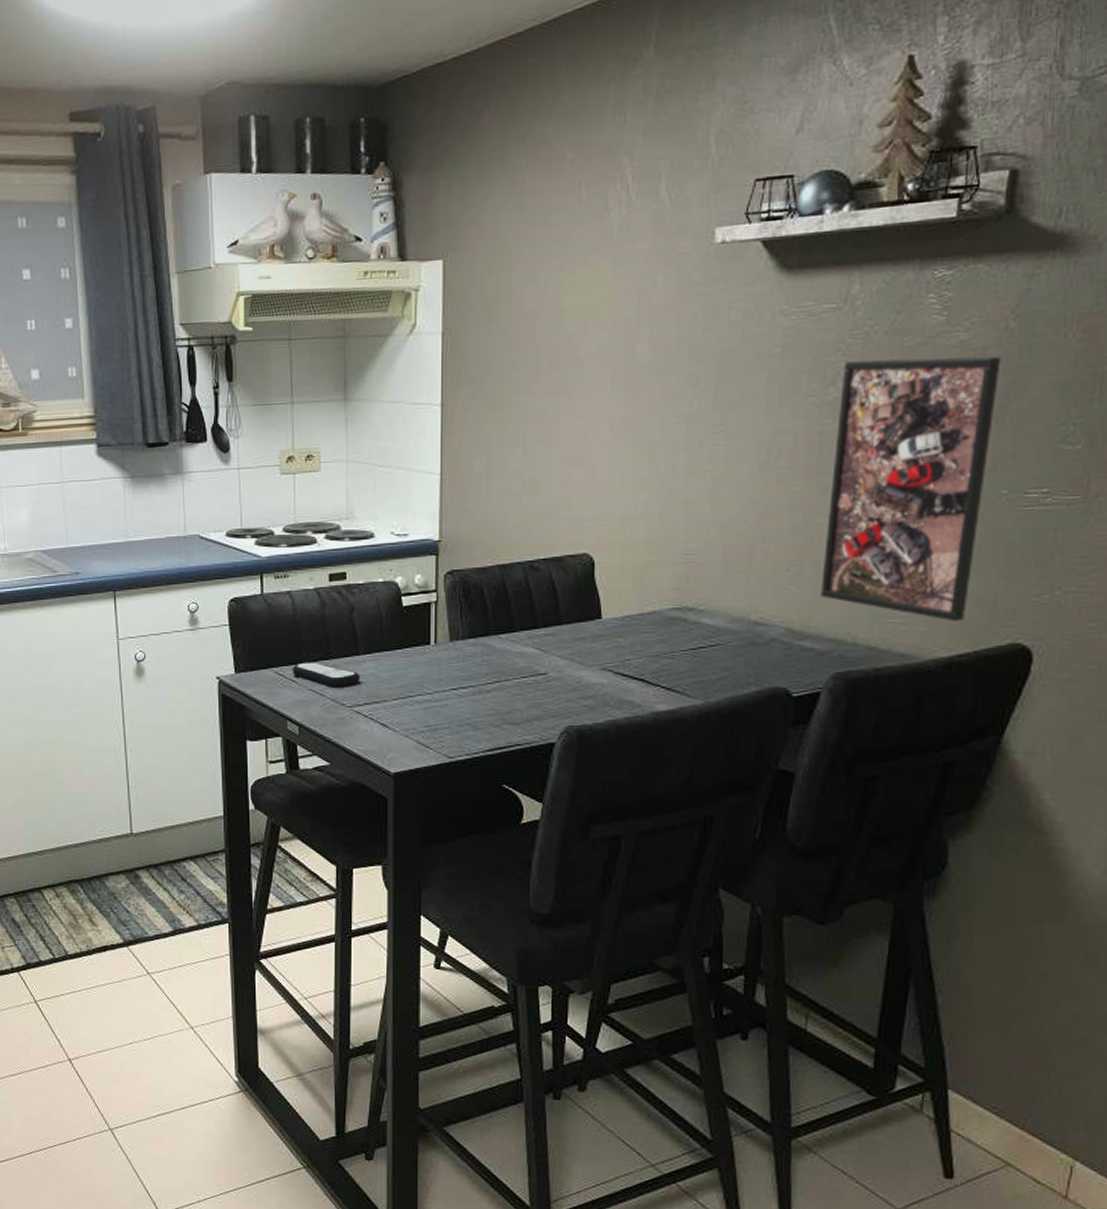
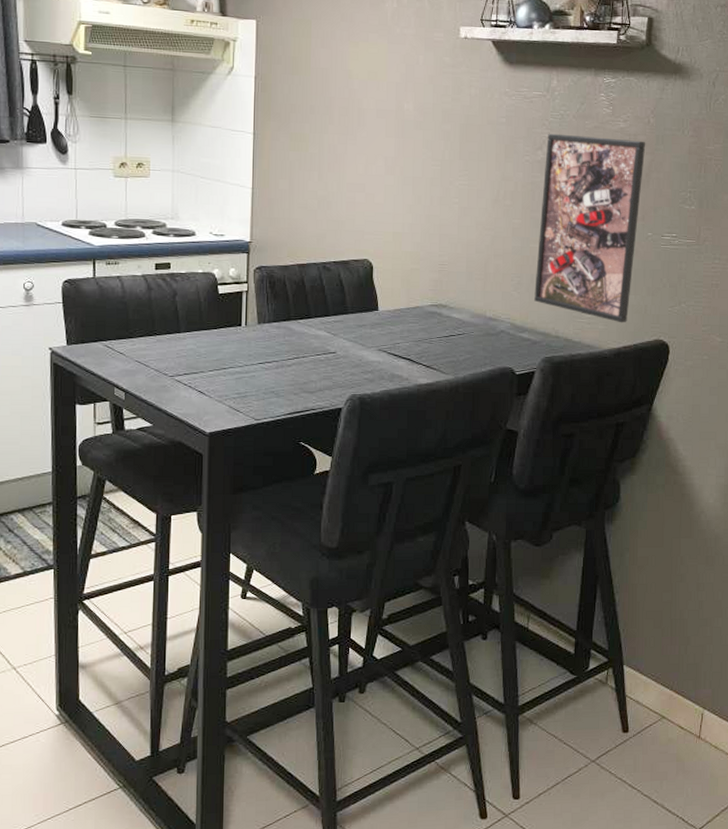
remote control: present [293,662,361,688] -> none [121,337,181,360]

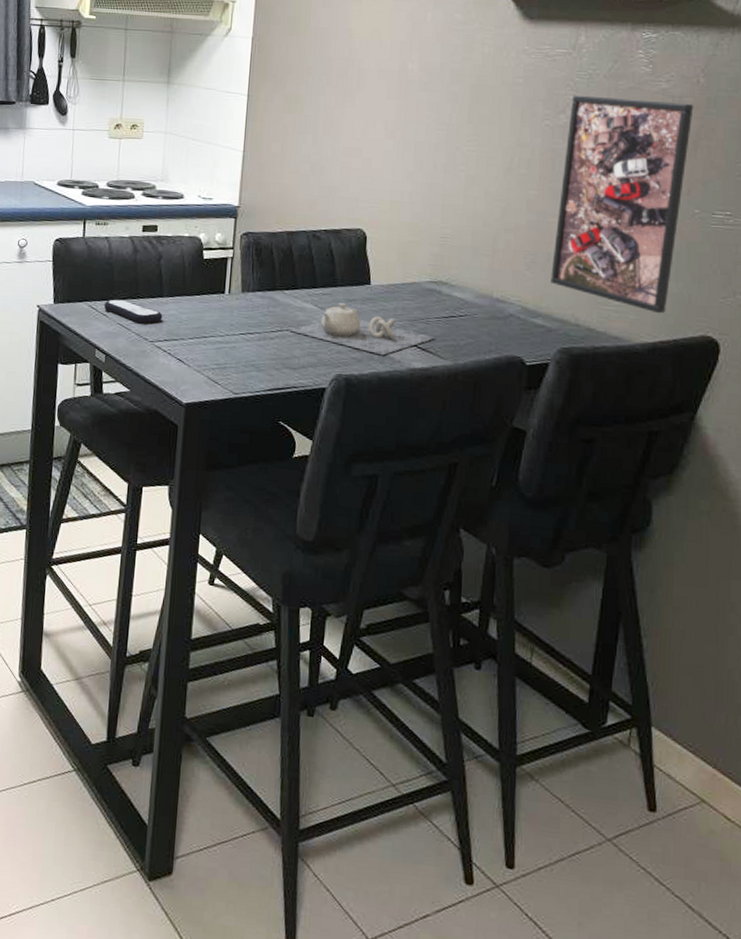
remote control: none [121,337,181,360] -> present [104,299,163,324]
teapot: none [304,328,438,375] -> present [288,302,435,356]

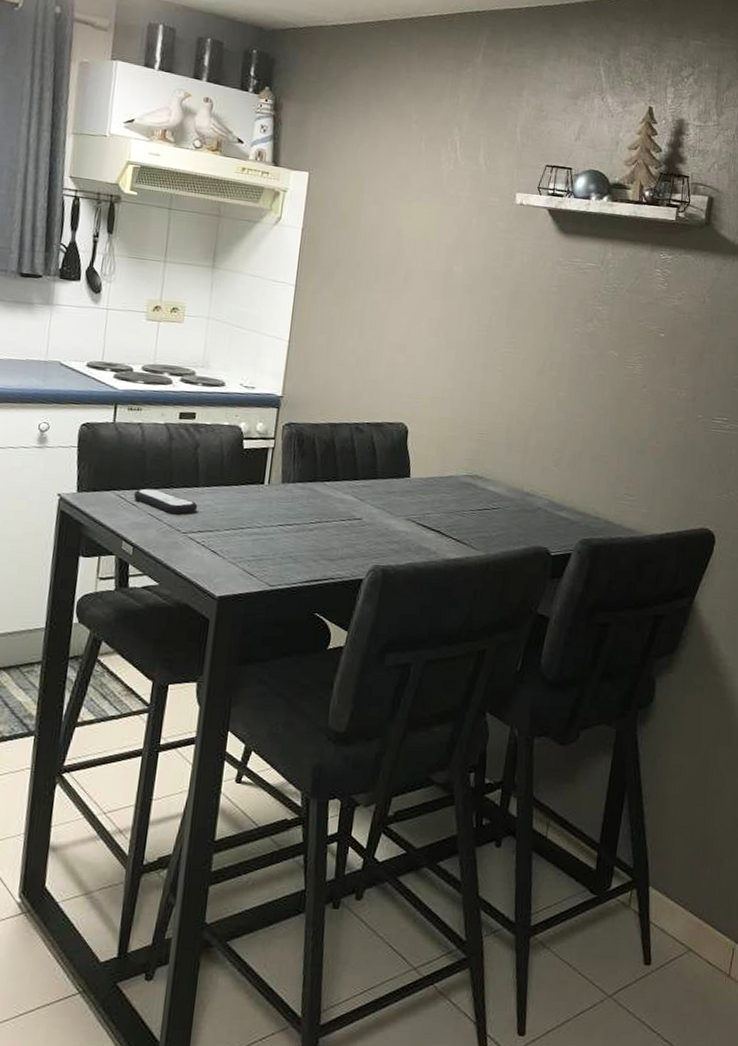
teapot: present [288,302,435,356] -> none [328,494,469,547]
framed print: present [551,95,694,314] -> none [575,306,701,508]

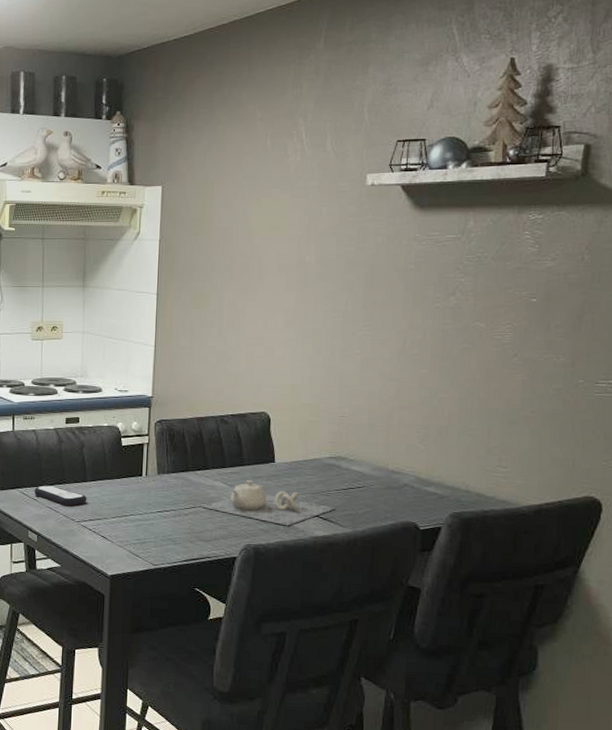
teapot: none [328,494,469,547] -> present [201,479,335,526]

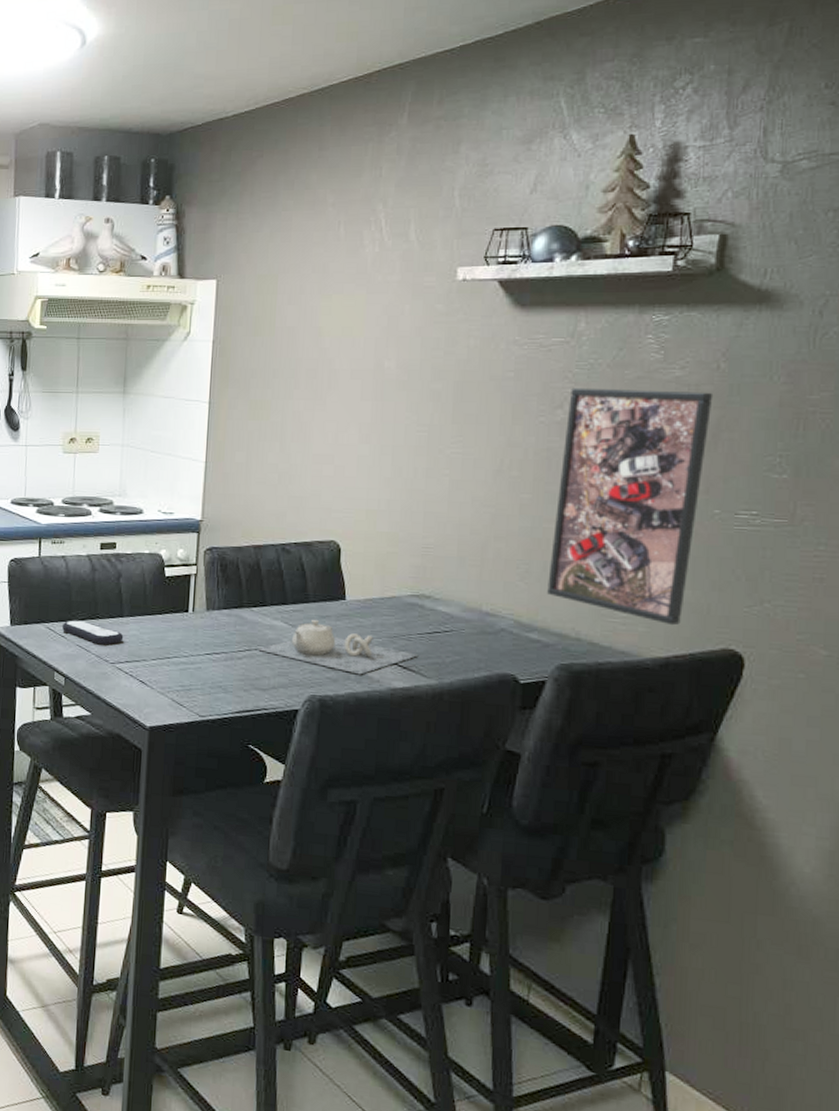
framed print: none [442,277,579,478] -> present [547,387,714,626]

